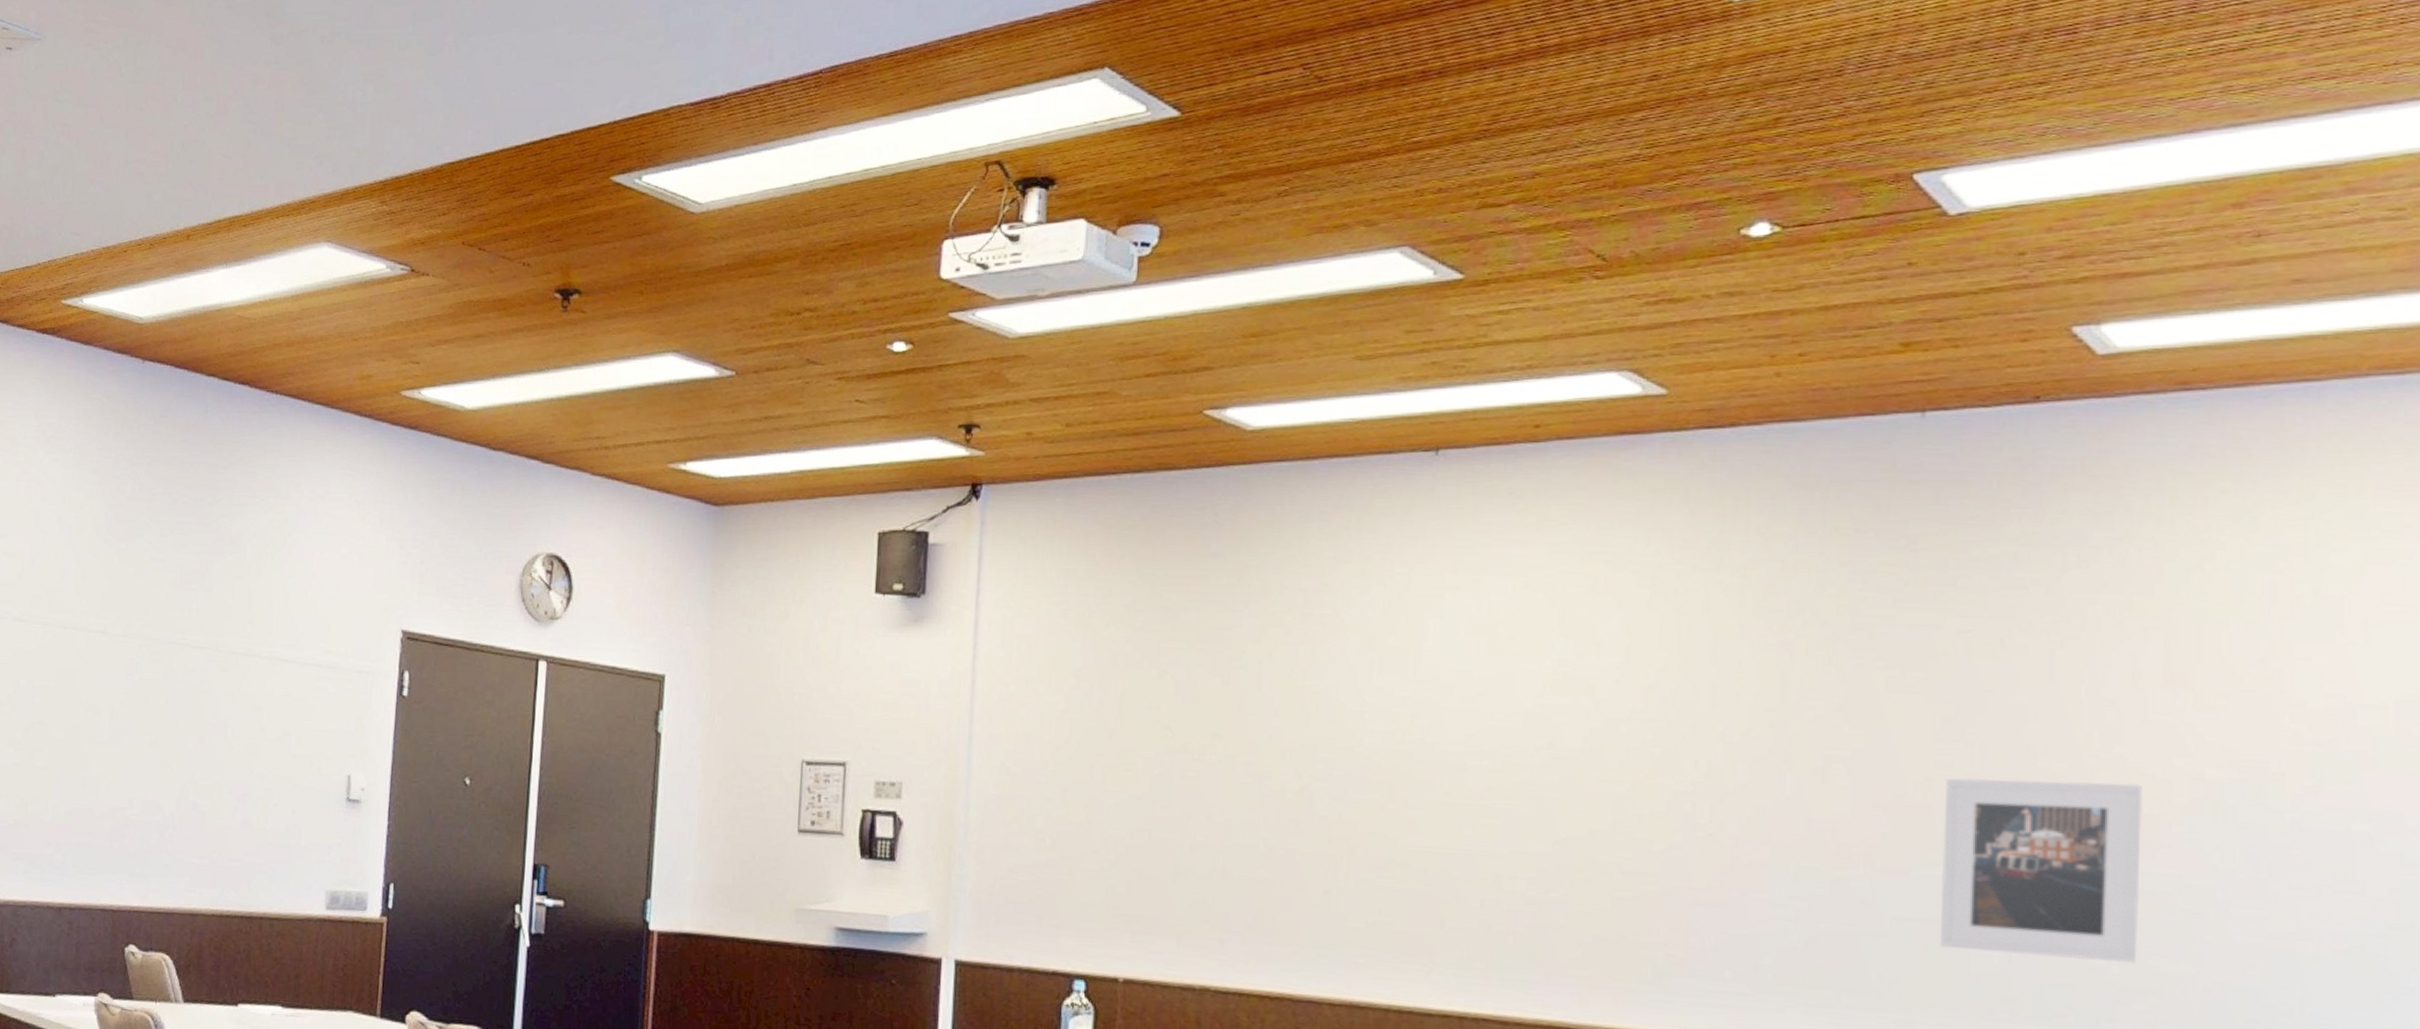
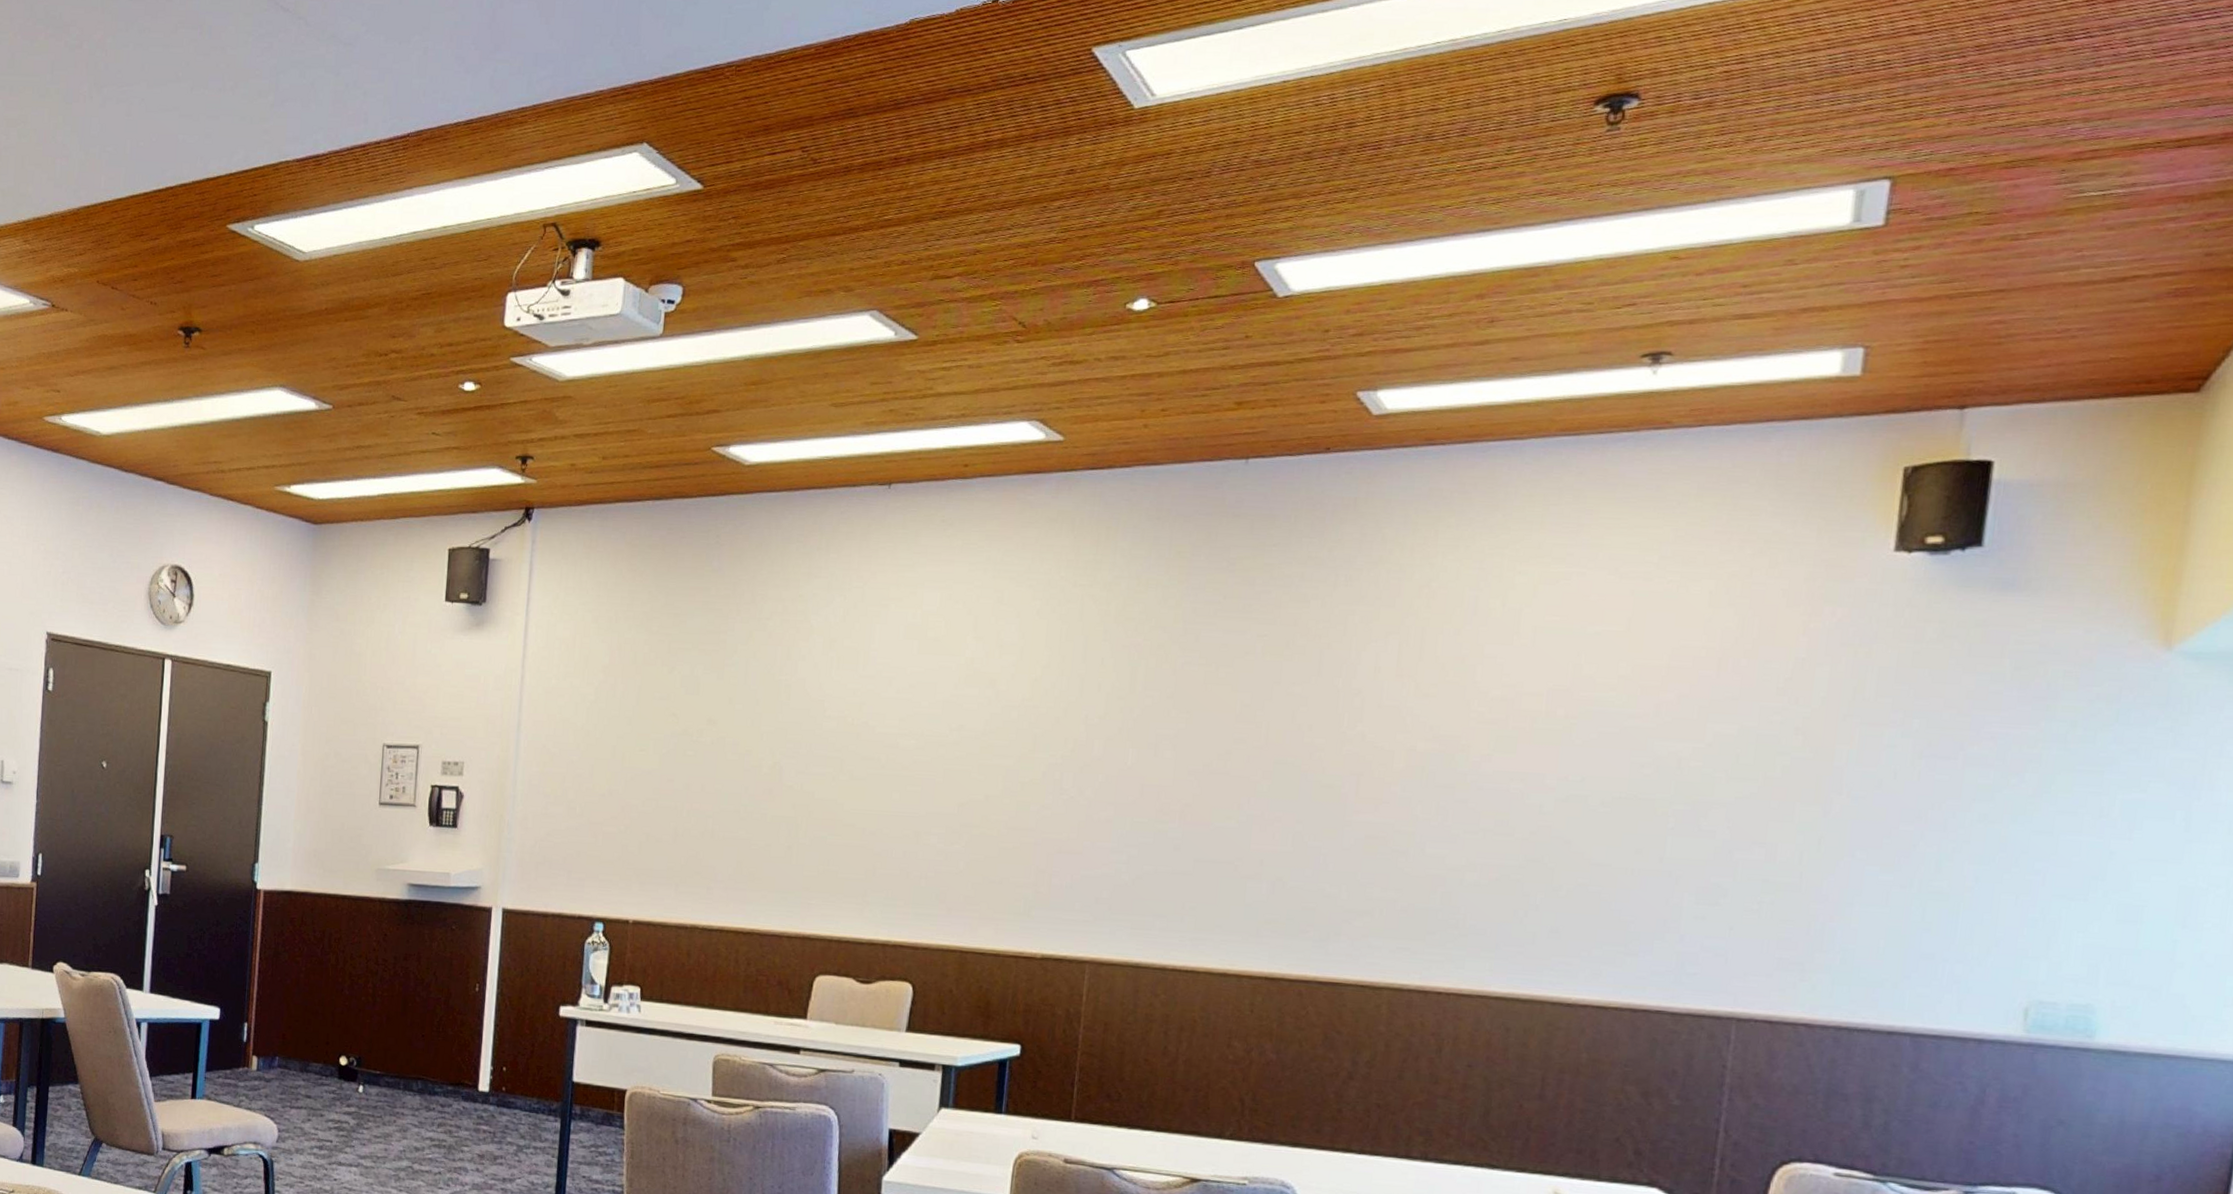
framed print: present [1939,778,2142,964] -> none [1226,751,1374,892]

